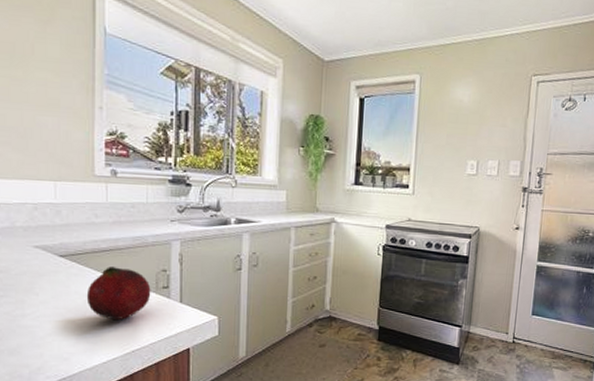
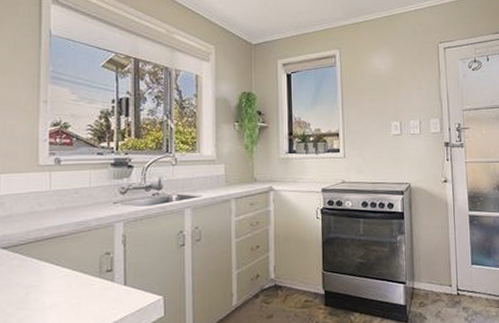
fruit: present [86,267,151,321] -> none [28,254,95,311]

